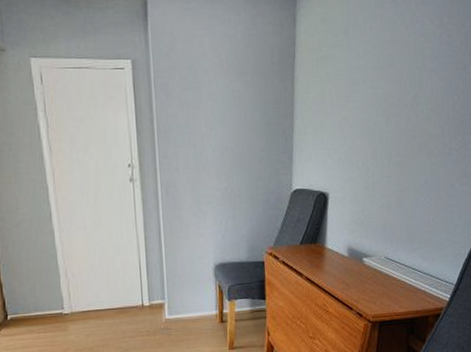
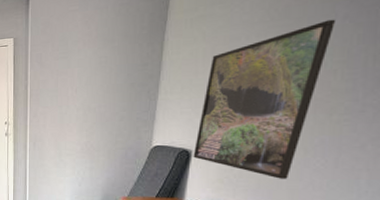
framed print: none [329,72,426,218] -> present [193,19,337,179]

